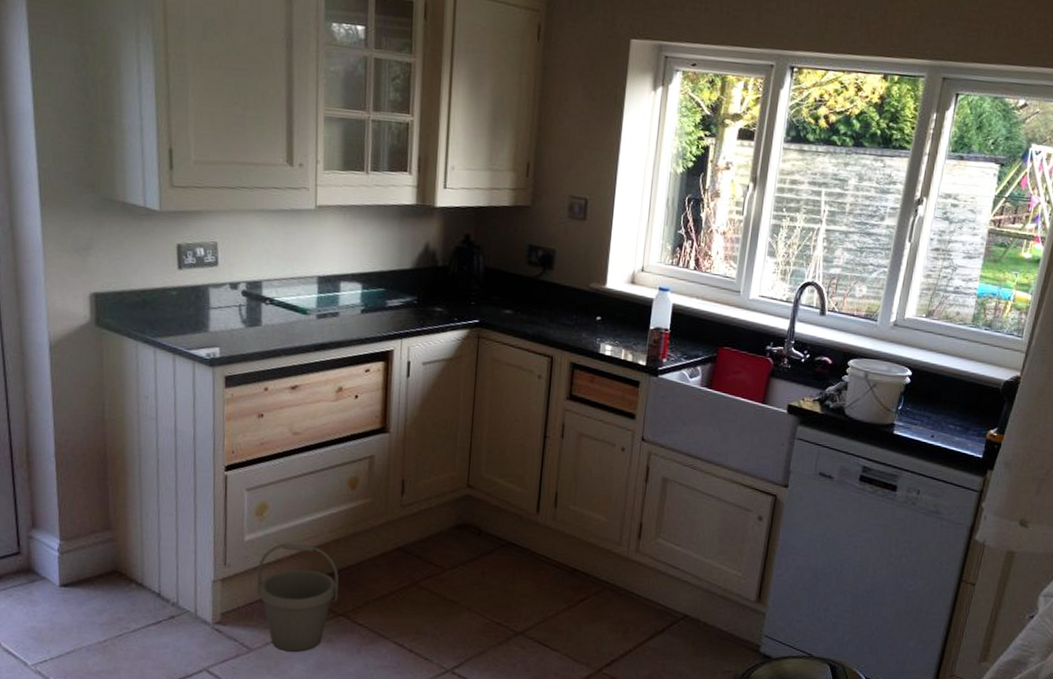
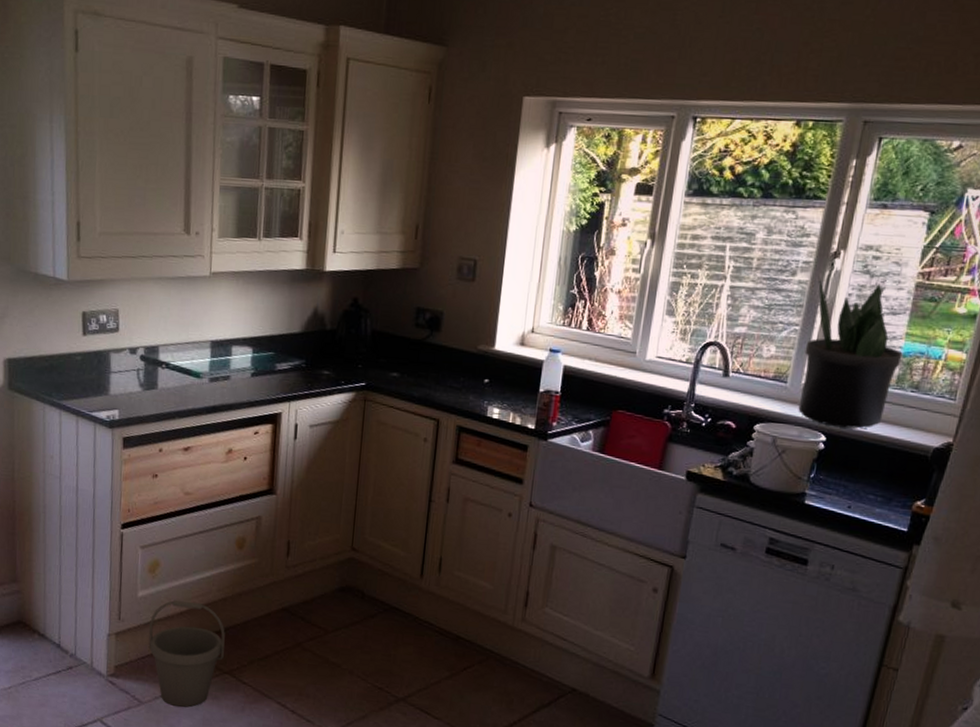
planter: none [887,223,978,364] -> present [798,278,903,429]

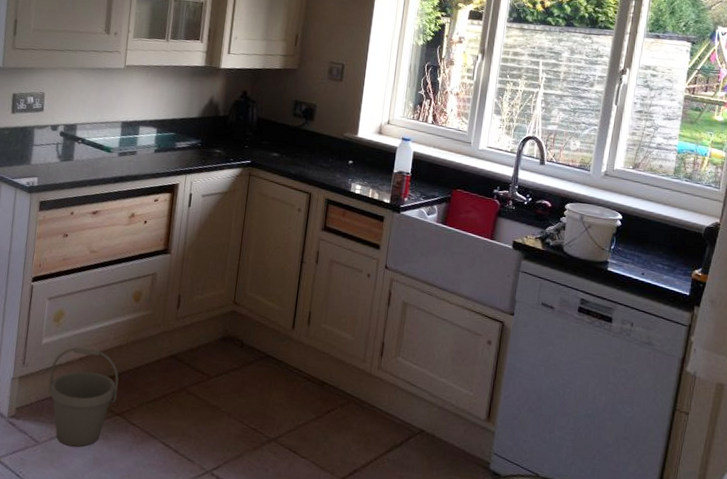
planter: present [798,278,903,429] -> none [599,89,678,210]

